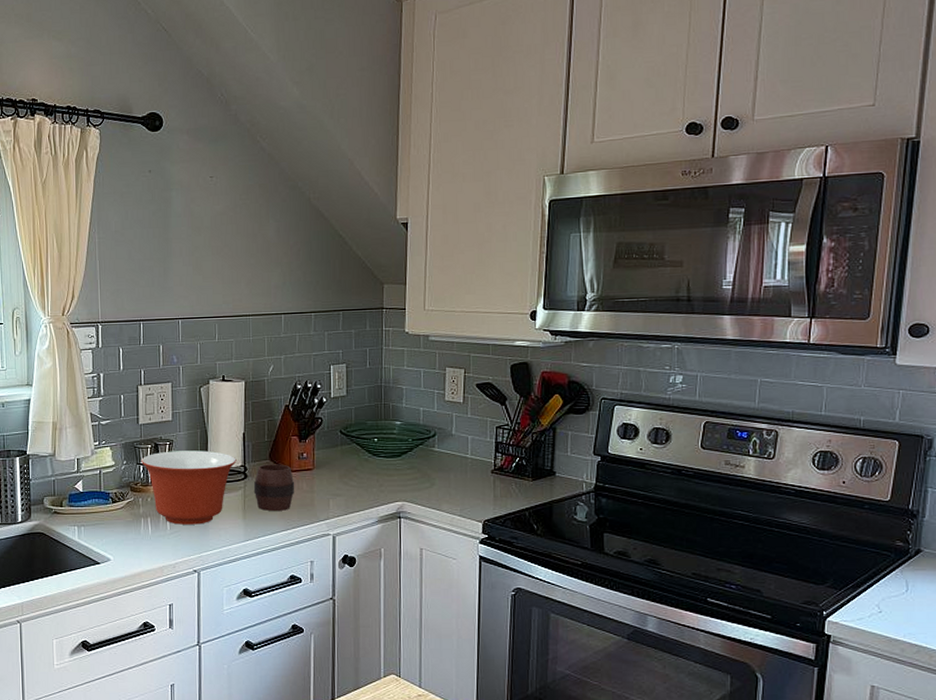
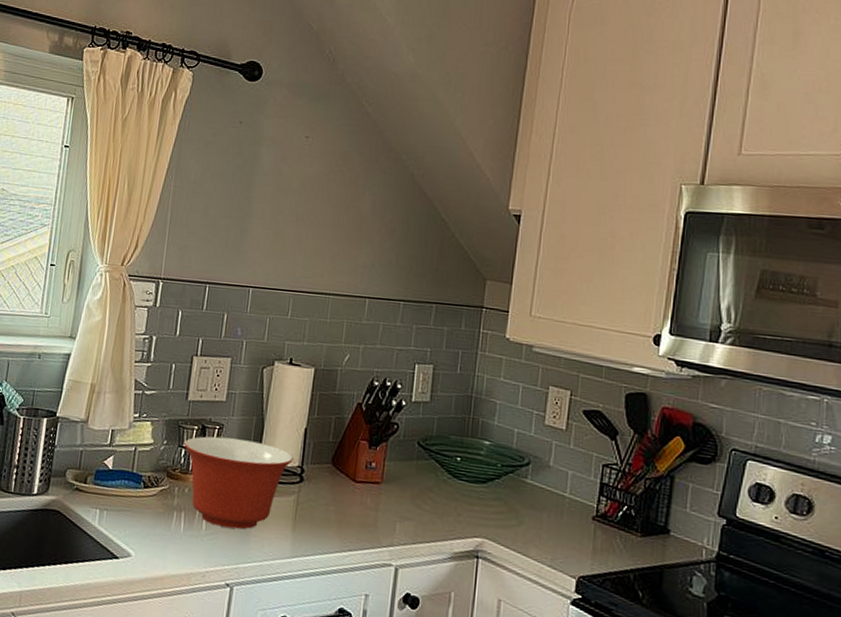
cup: present [253,464,295,512] -> none [308,468,358,528]

